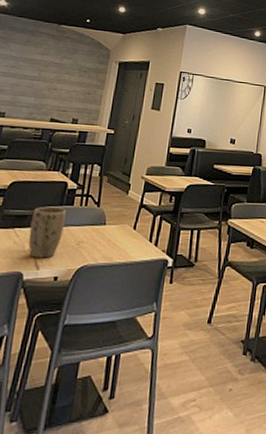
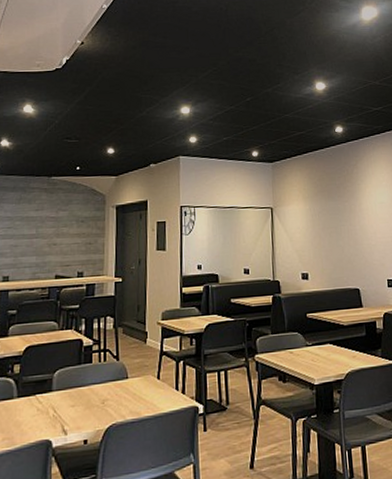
plant pot: present [28,206,66,258] -> none [51,366,86,423]

